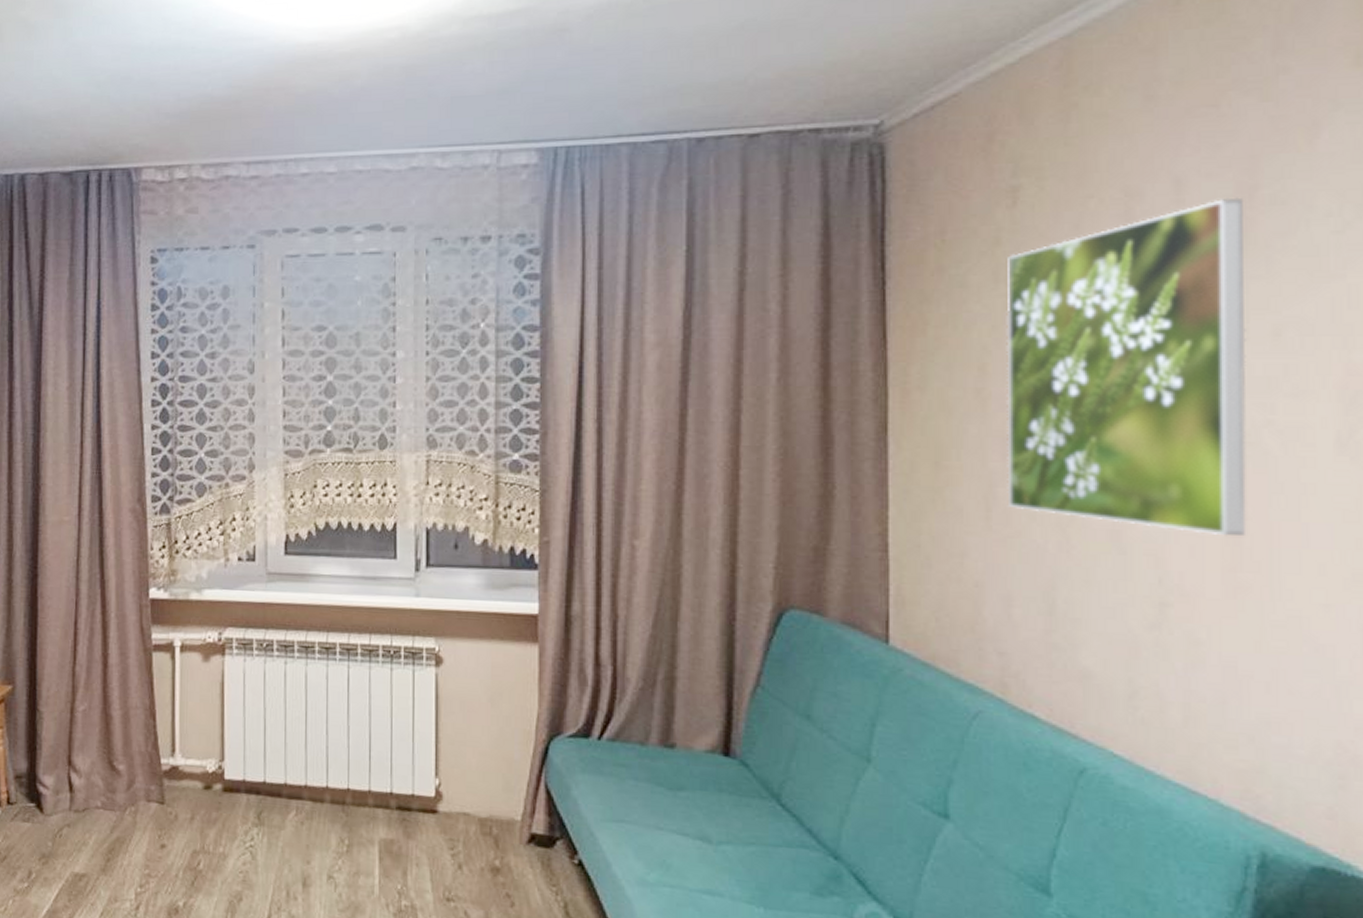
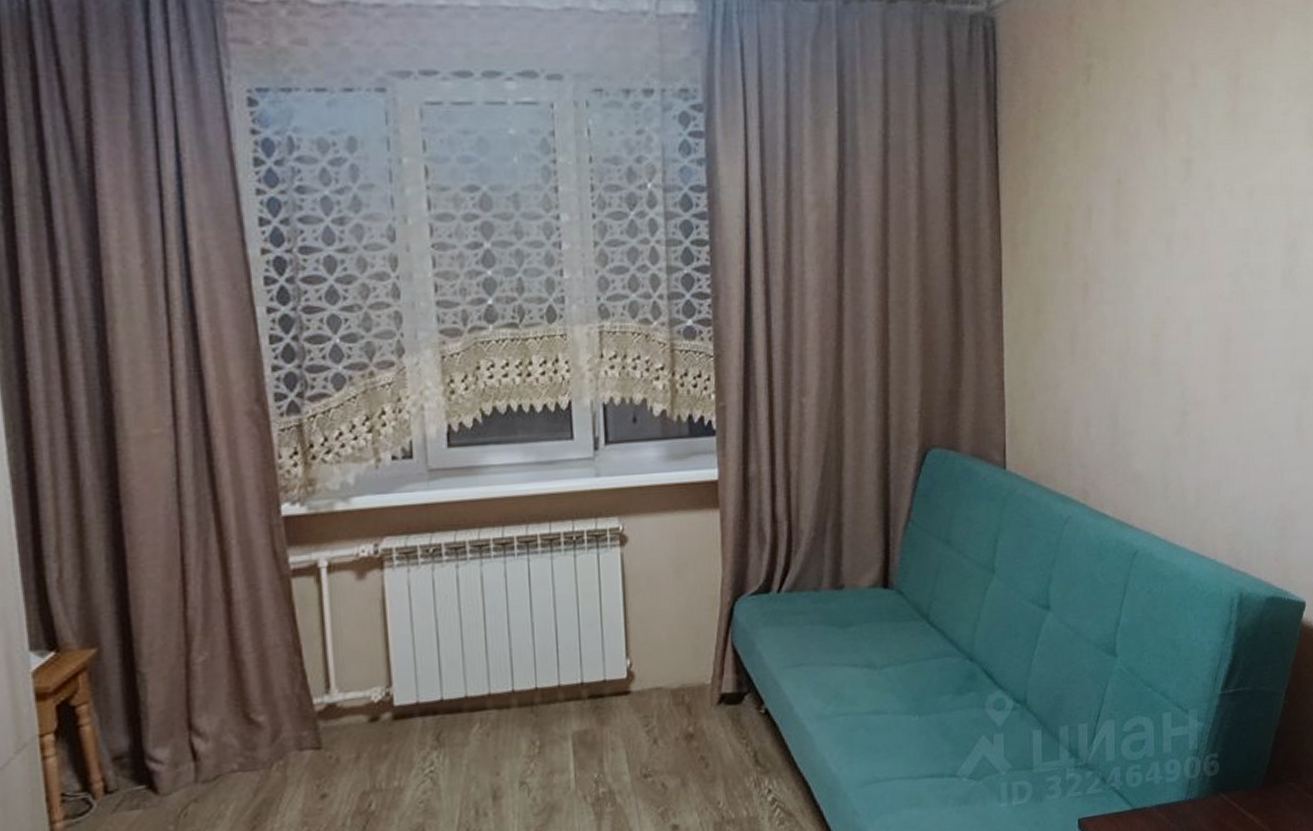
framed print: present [1006,197,1247,537] -> none [1084,83,1233,356]

